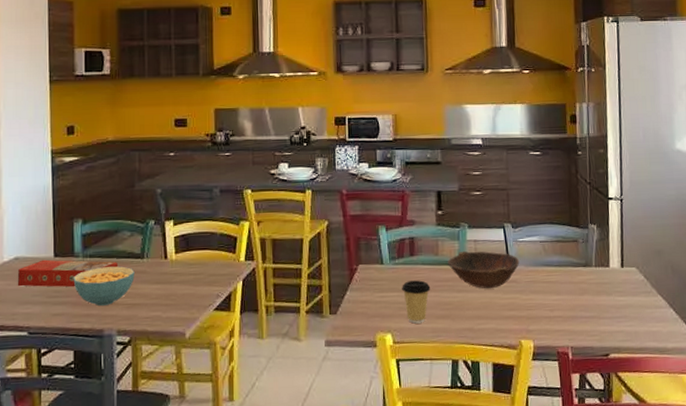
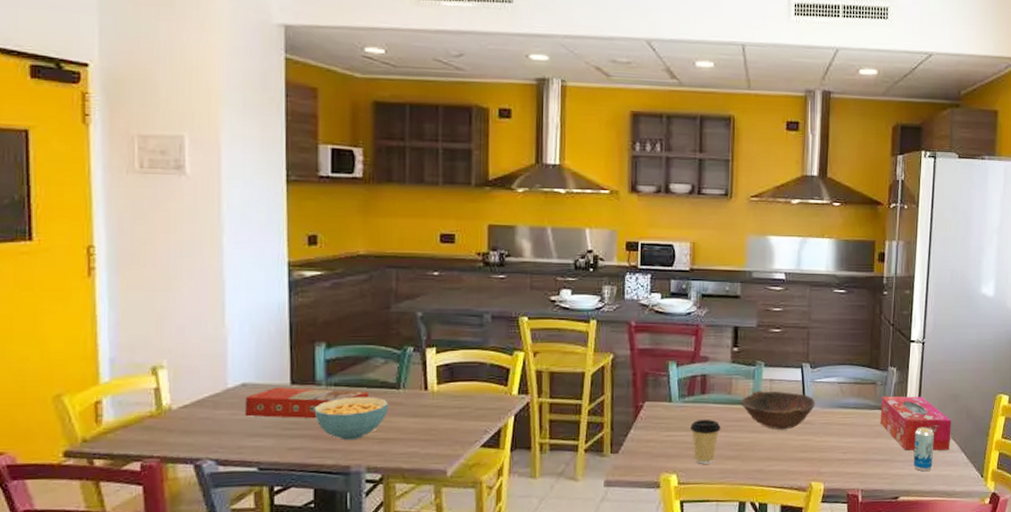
tissue box: none [584,252,658,307] -> present [880,396,951,451]
beverage can: none [620,283,642,328] -> present [913,427,934,472]

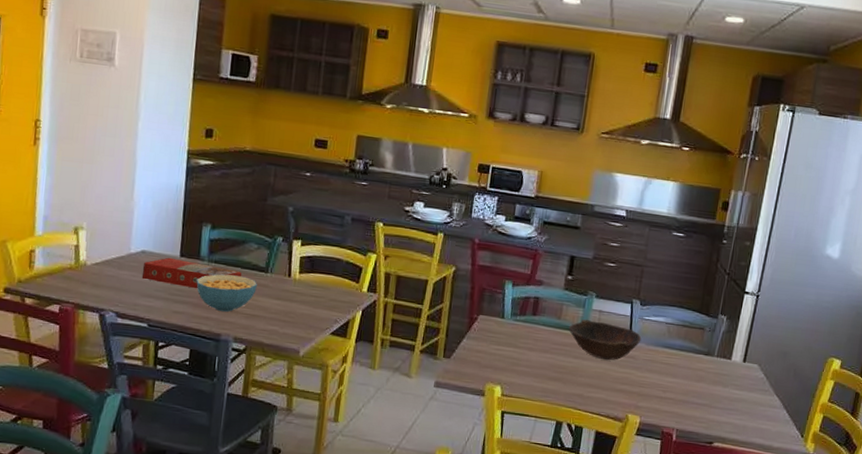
coffee cup: present [690,419,721,464] -> none [518,339,548,382]
tissue box: present [880,396,951,451] -> none [703,342,777,405]
beverage can: present [913,427,934,472] -> none [732,378,758,423]

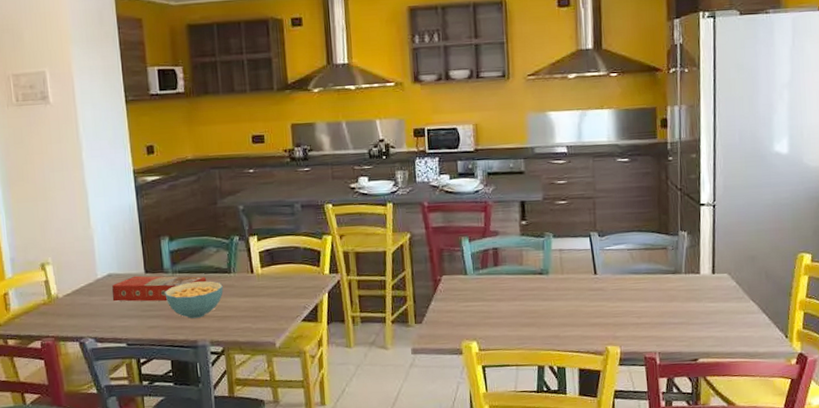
bowl: present [569,319,642,361] -> none [532,260,607,298]

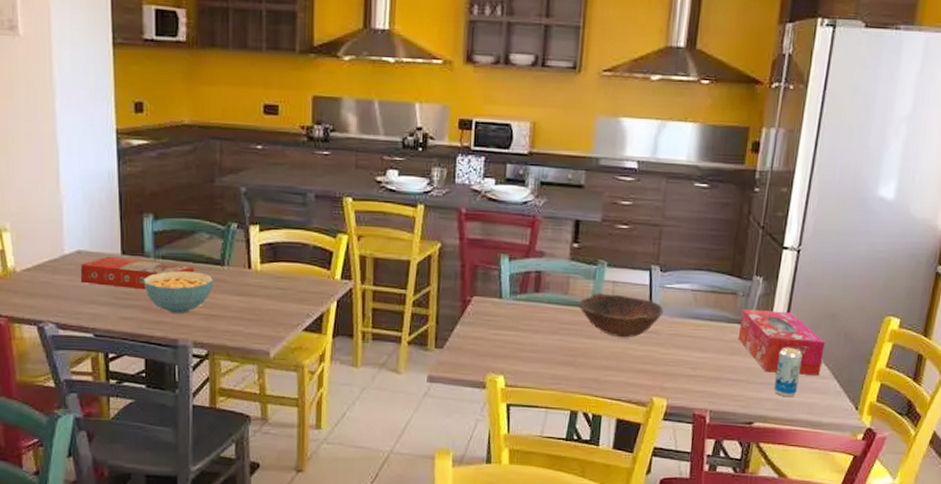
bowl: none [532,260,607,298] -> present [578,292,664,338]
tissue box: none [673,259,750,313] -> present [738,308,825,375]
beverage can: none [711,289,732,334] -> present [774,347,803,398]

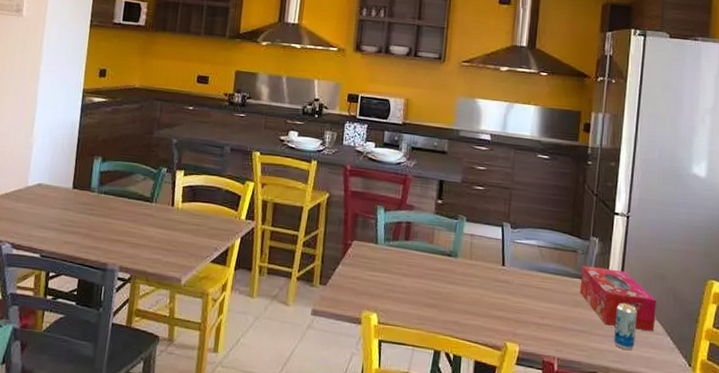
macaroni box: present [80,256,195,290] -> none [36,189,129,220]
cereal bowl: present [143,271,213,314] -> none [86,204,143,241]
bowl: present [578,292,664,338] -> none [441,243,515,286]

